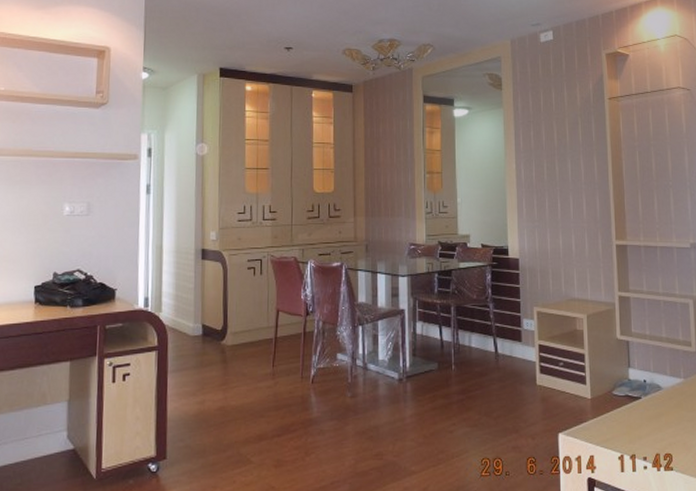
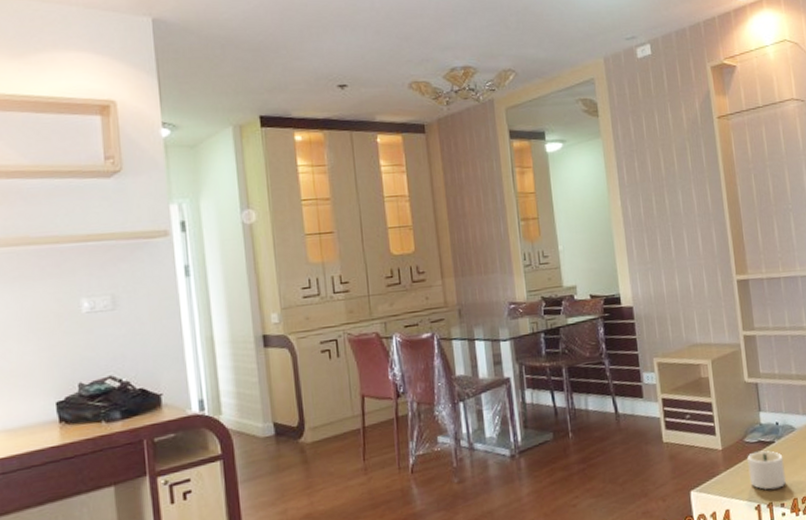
candle: none [614,404,651,443] -> present [747,450,787,490]

